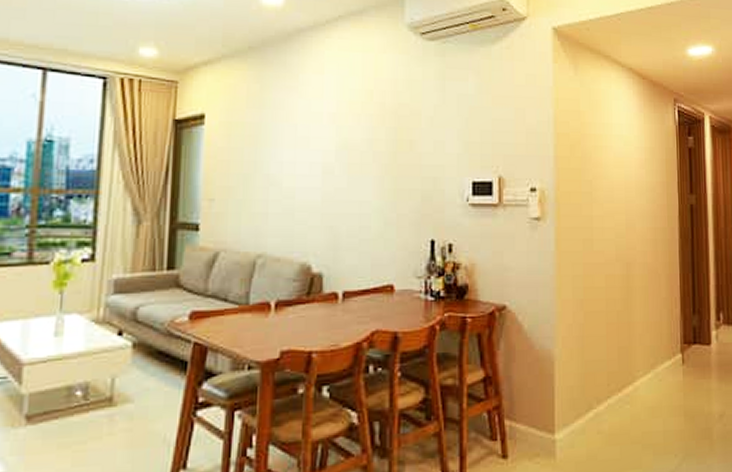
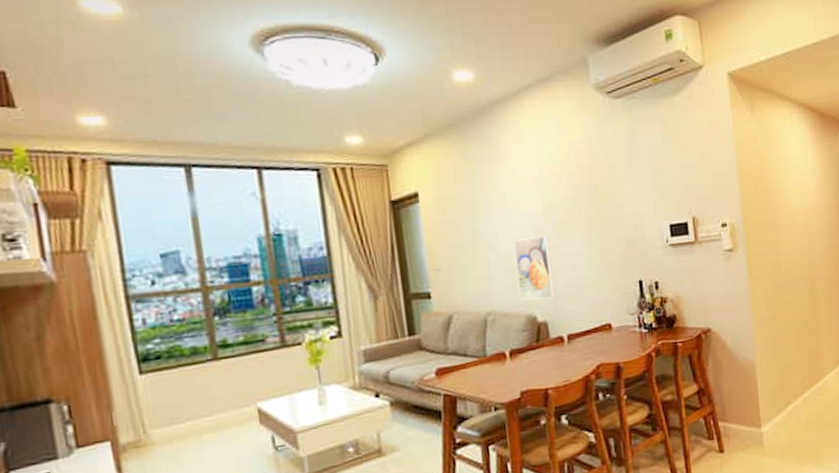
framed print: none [297,176,338,248] -> present [514,235,556,300]

